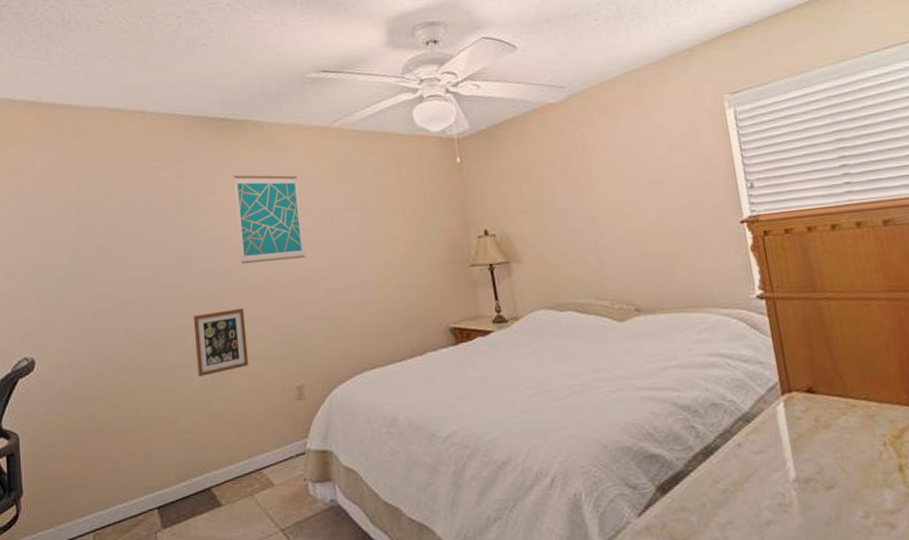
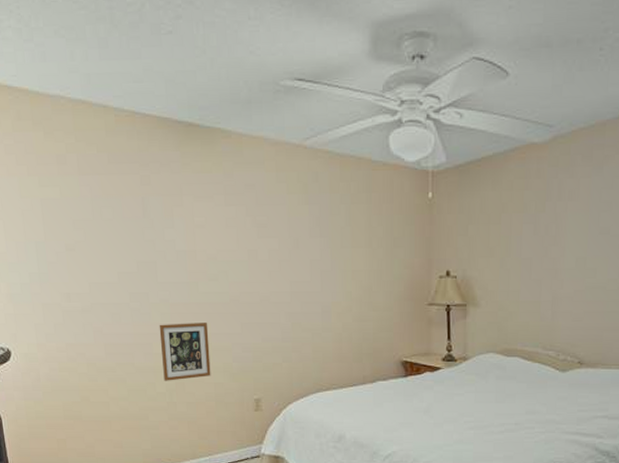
wall art: present [234,175,306,265] -> none [200,187,269,280]

